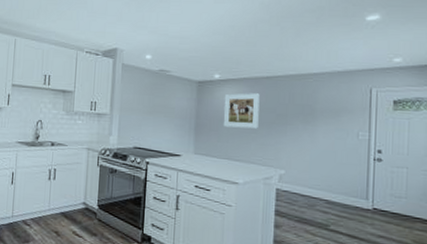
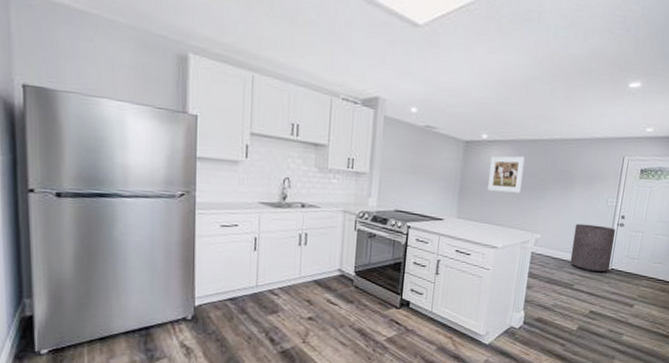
trash can: none [321,158,373,212] -> present [569,223,615,273]

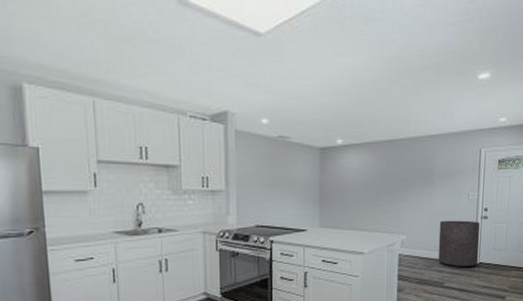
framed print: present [487,155,525,193] -> none [347,158,382,196]

